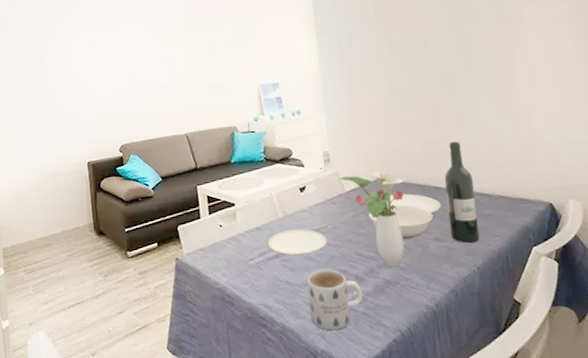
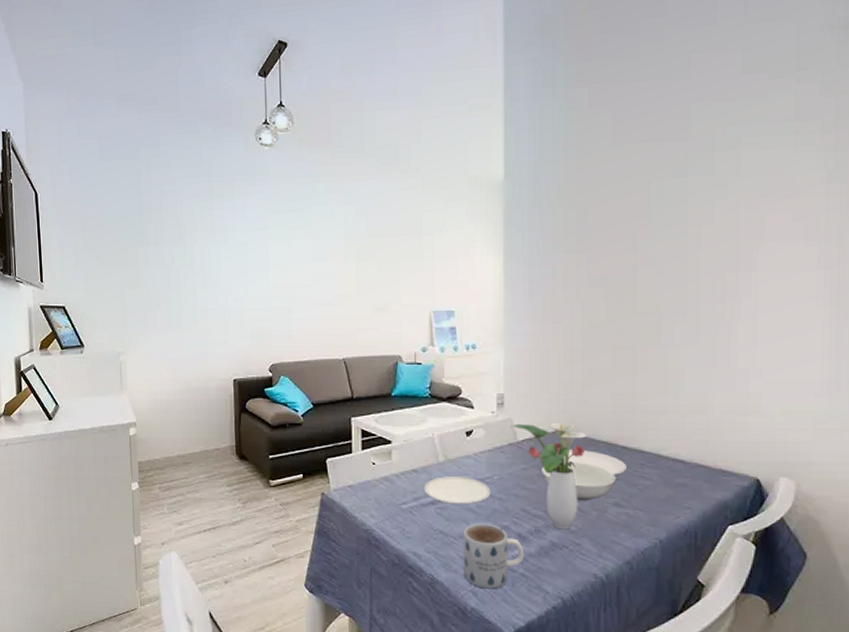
wine bottle: present [444,141,480,243] -> none [634,397,670,512]

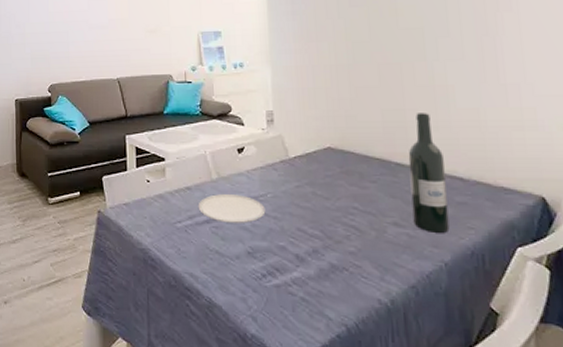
mug: present [463,523,524,589] -> none [239,243,304,314]
flower arrangement: present [509,422,587,530] -> none [280,138,360,251]
bowl: present [542,461,616,501] -> none [315,179,393,220]
plate: present [556,449,626,476] -> none [329,166,403,194]
wine bottle: none [634,397,670,512] -> present [408,113,450,233]

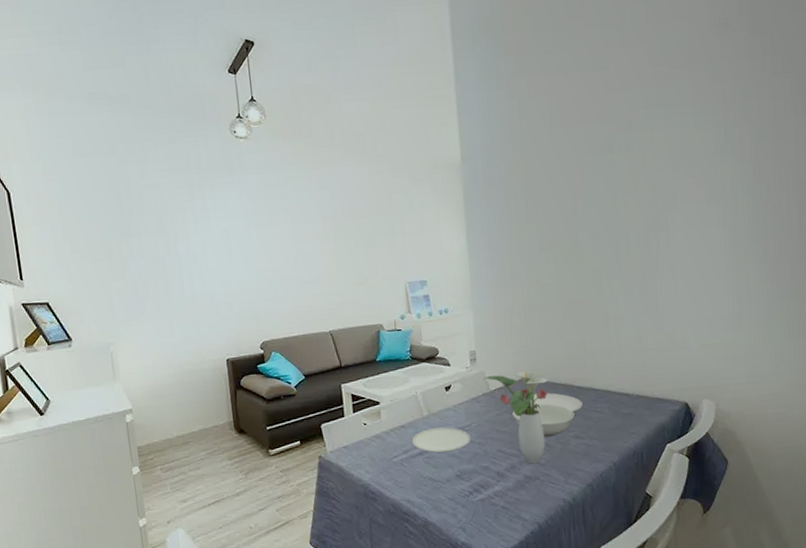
flower arrangement: none [280,138,360,251] -> present [482,370,548,464]
bowl: none [315,179,393,220] -> present [512,403,575,437]
plate: none [329,166,403,194] -> present [524,393,583,413]
wine bottle: present [408,113,450,233] -> none [587,342,618,440]

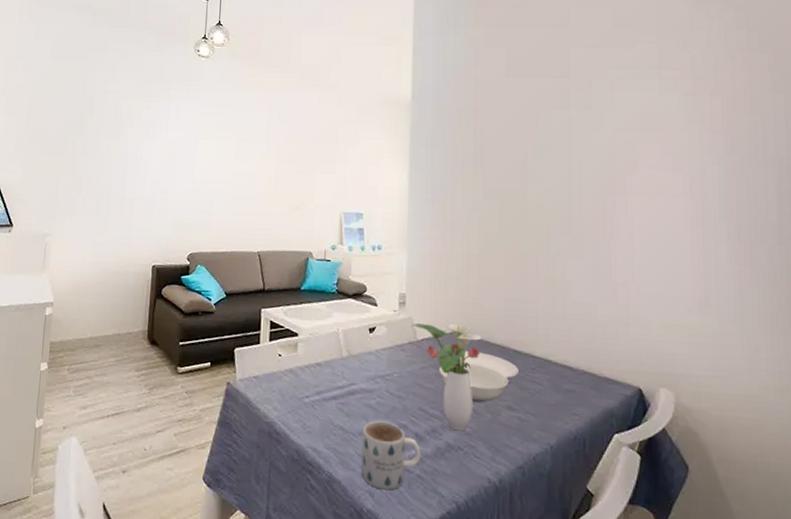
plate: present [411,427,471,453] -> none [326,371,391,401]
mug: none [449,466,504,524] -> present [361,421,421,490]

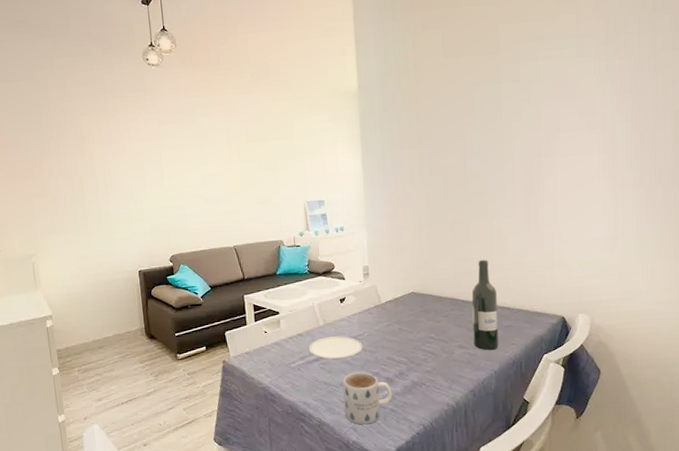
plate: none [326,371,391,401] -> present [308,336,363,359]
flower arrangement: present [410,323,482,431] -> none [374,284,436,371]
bowl: present [439,362,509,403] -> none [402,315,459,347]
plate: present [453,350,519,379] -> none [412,306,467,325]
wine bottle: none [526,304,558,418] -> present [471,260,499,350]

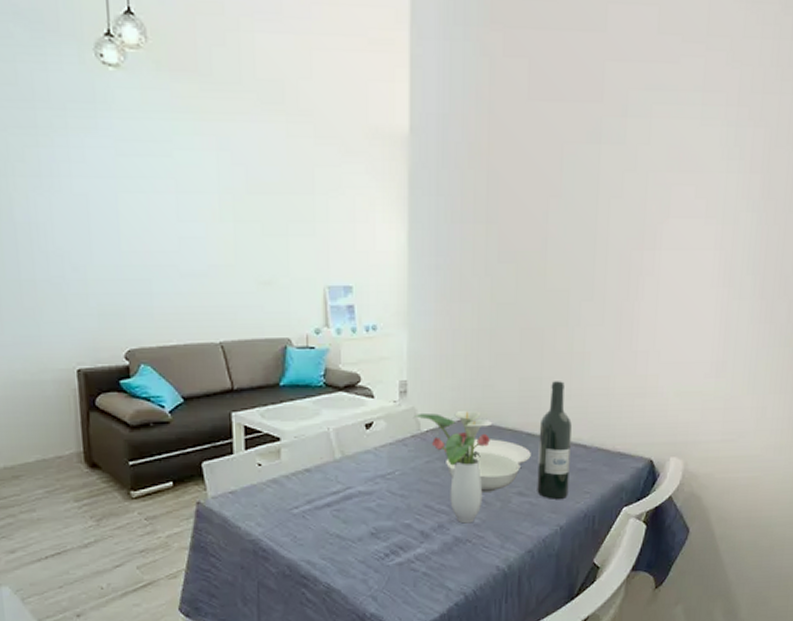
plate: present [308,336,363,359] -> none [318,474,392,505]
mug: present [342,372,392,425] -> none [362,523,427,592]
flower arrangement: none [374,284,436,371] -> present [413,409,493,524]
bowl: none [402,315,459,347] -> present [446,451,520,492]
plate: none [412,306,467,325] -> present [461,438,531,465]

